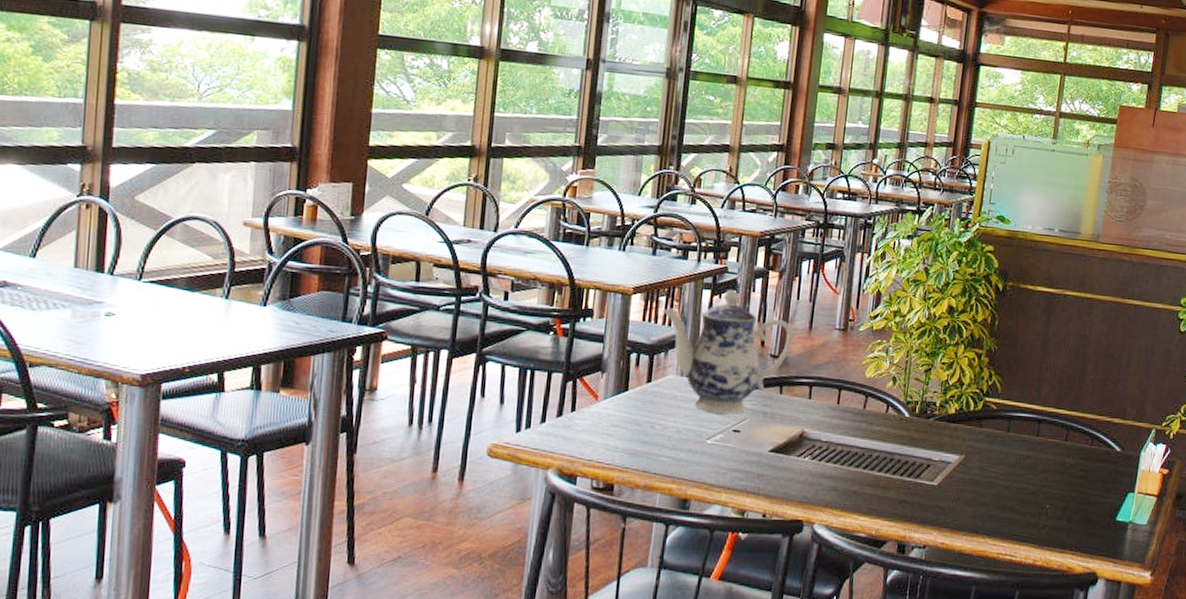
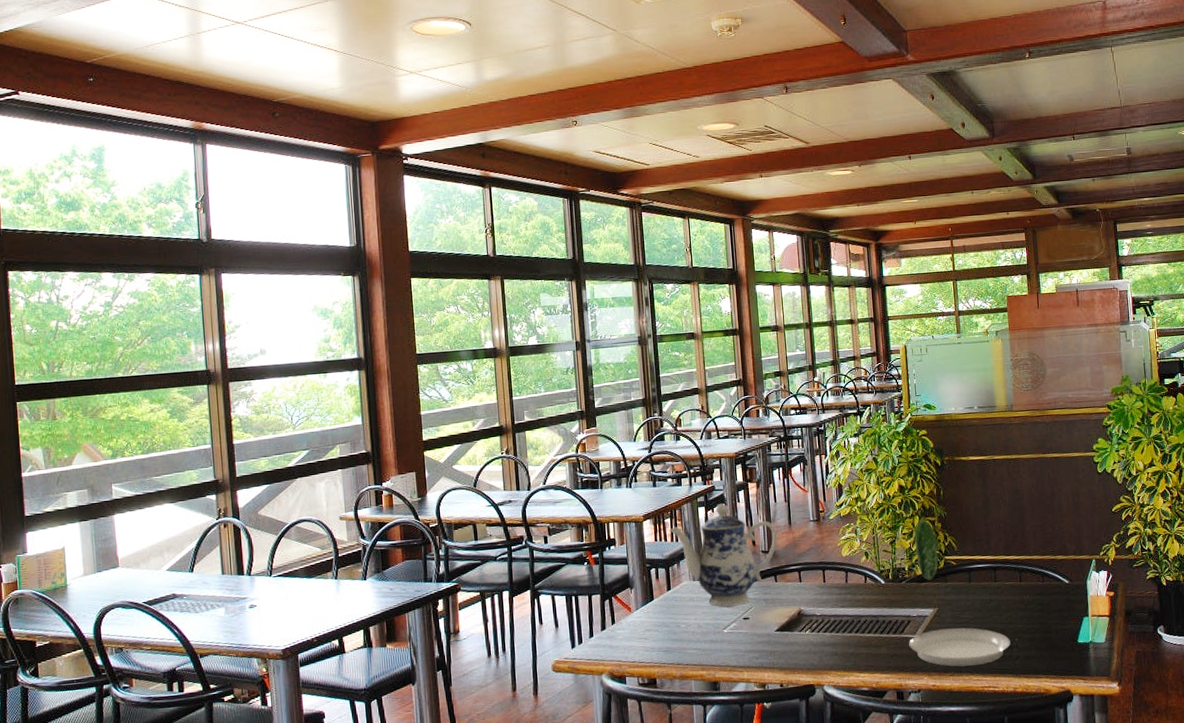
plate: none [923,350,1040,528] -> present [909,519,1010,667]

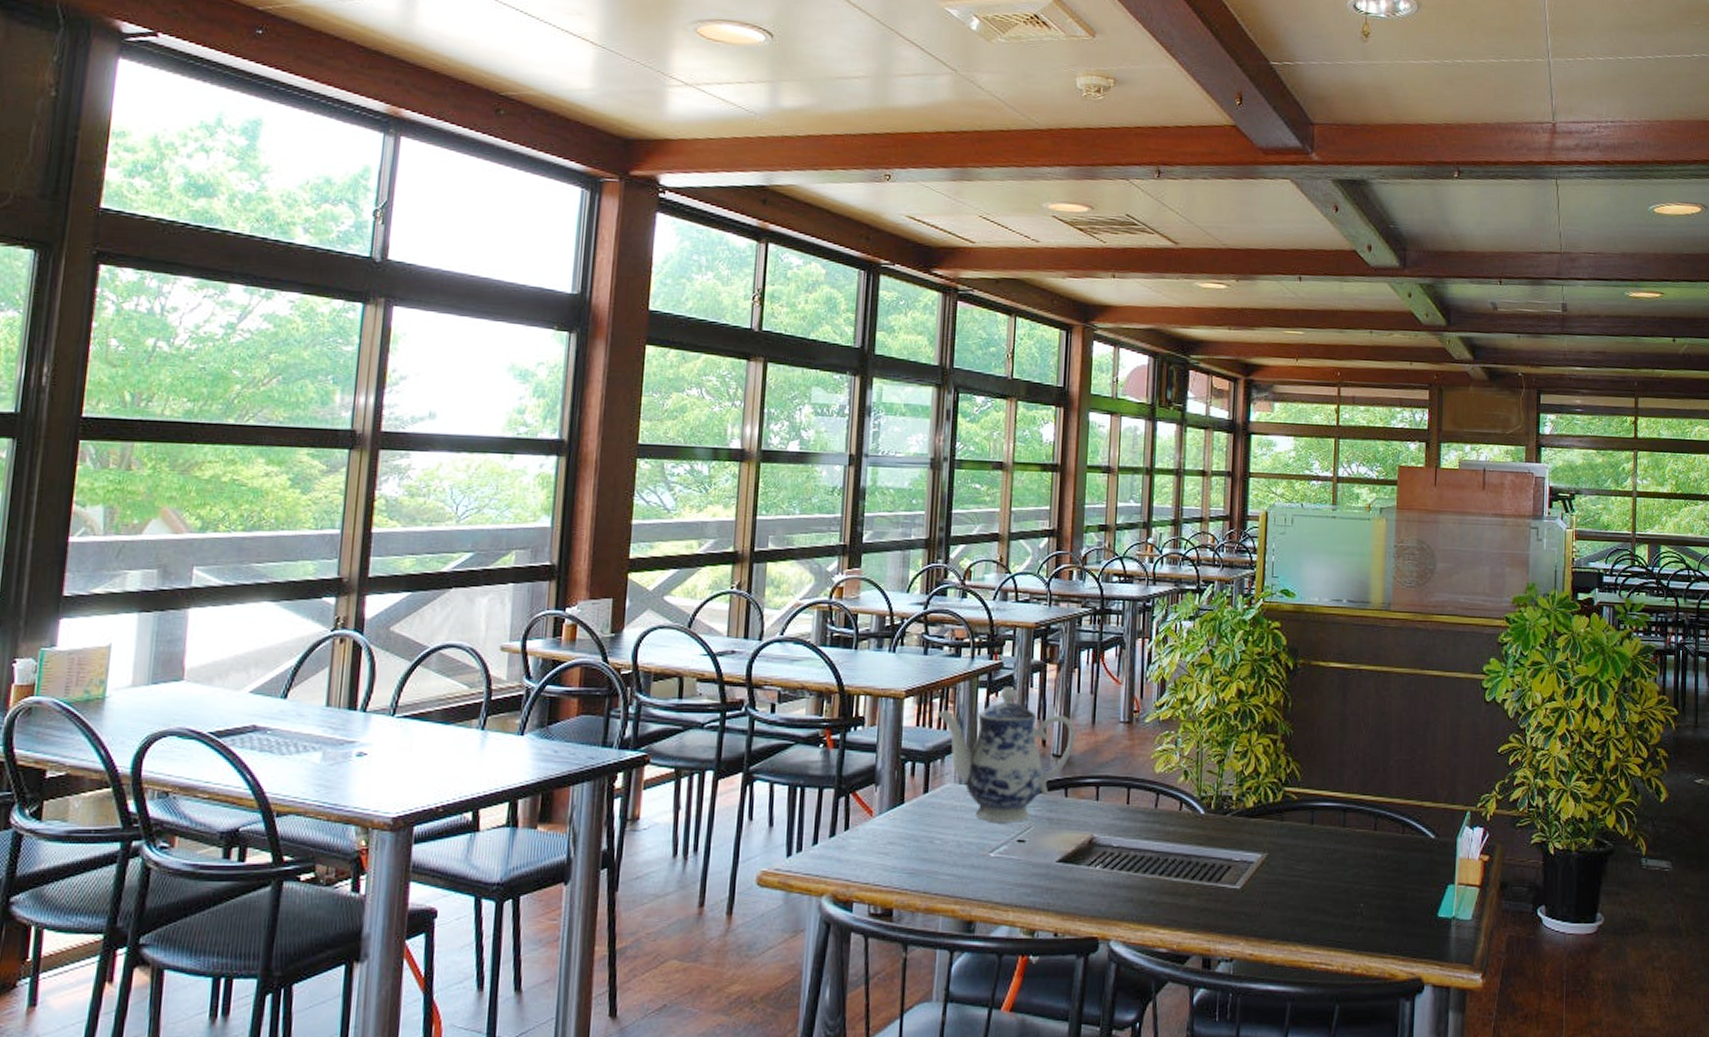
plate: present [909,519,1010,667] -> none [1226,736,1354,933]

